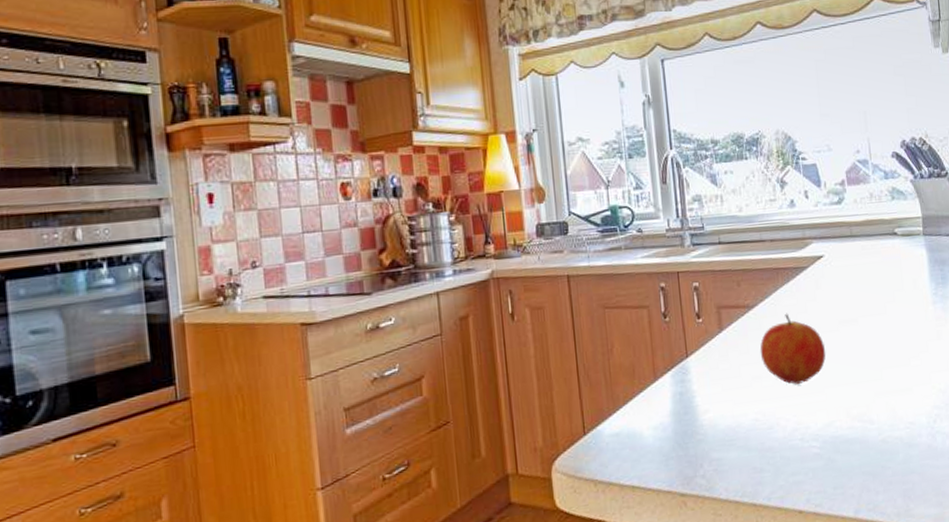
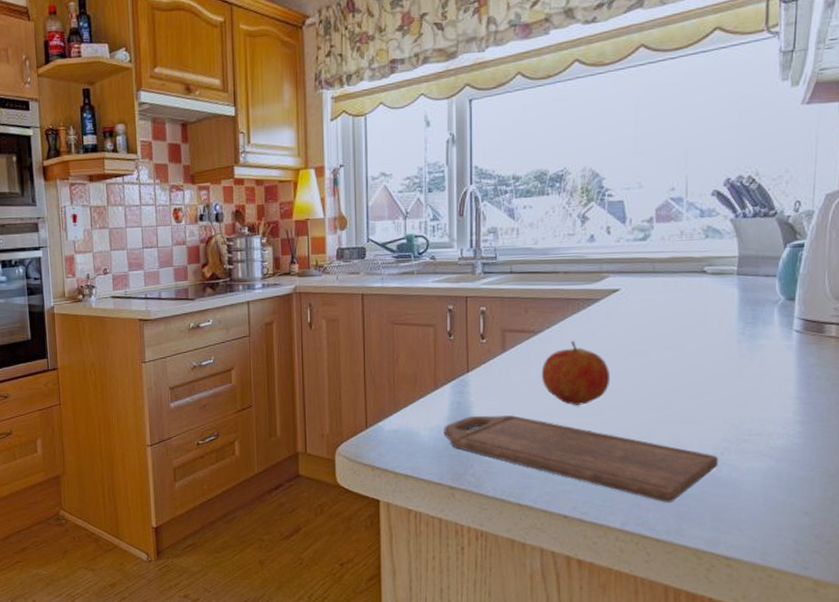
cutting board: none [668,402,933,482] -> present [444,415,718,502]

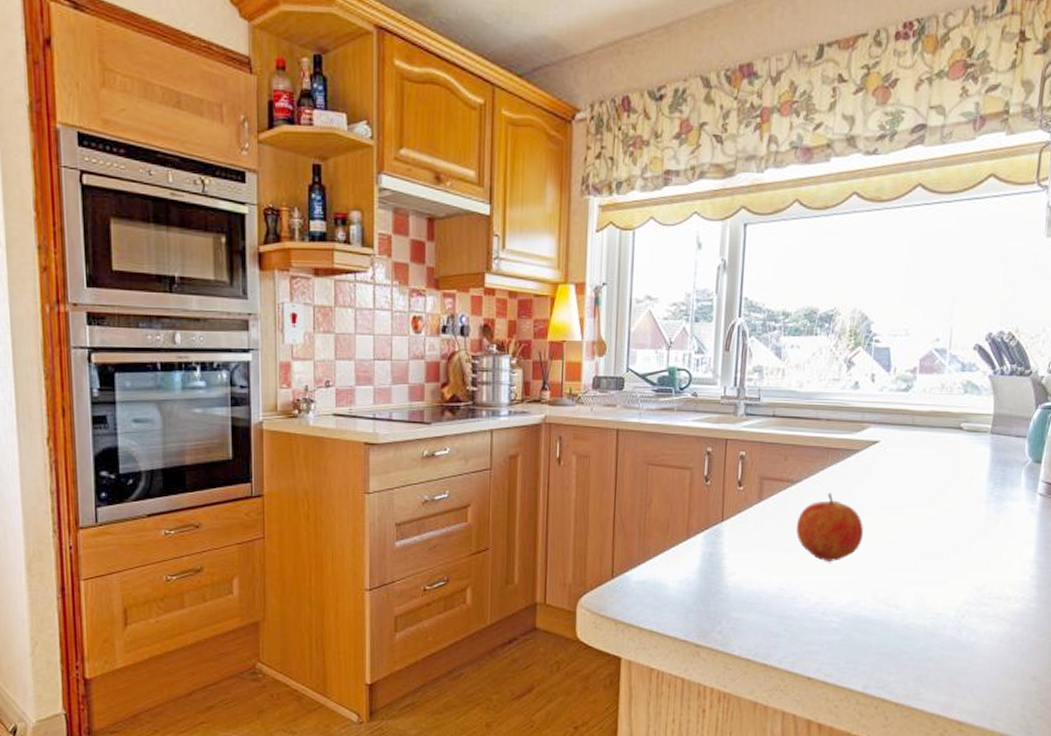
cutting board: present [444,415,718,502] -> none [693,568,959,665]

